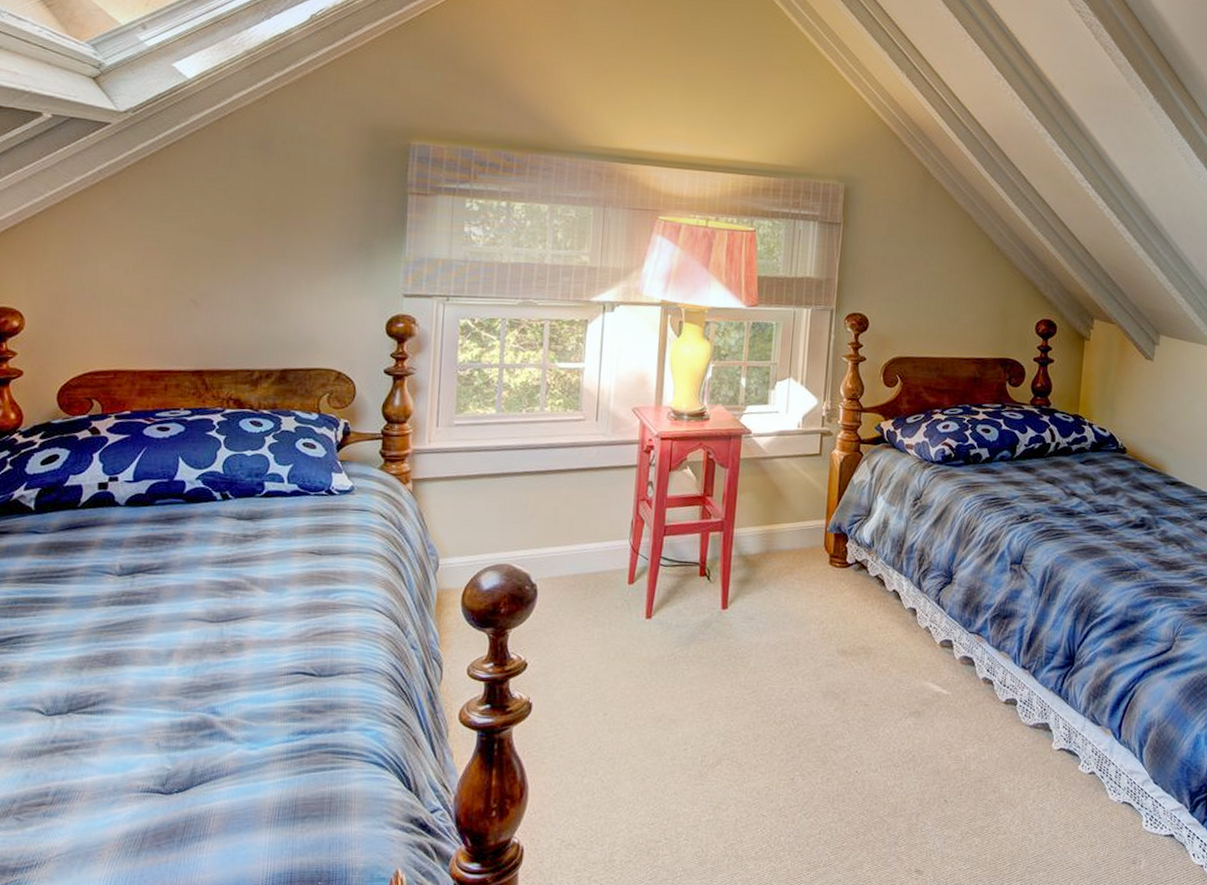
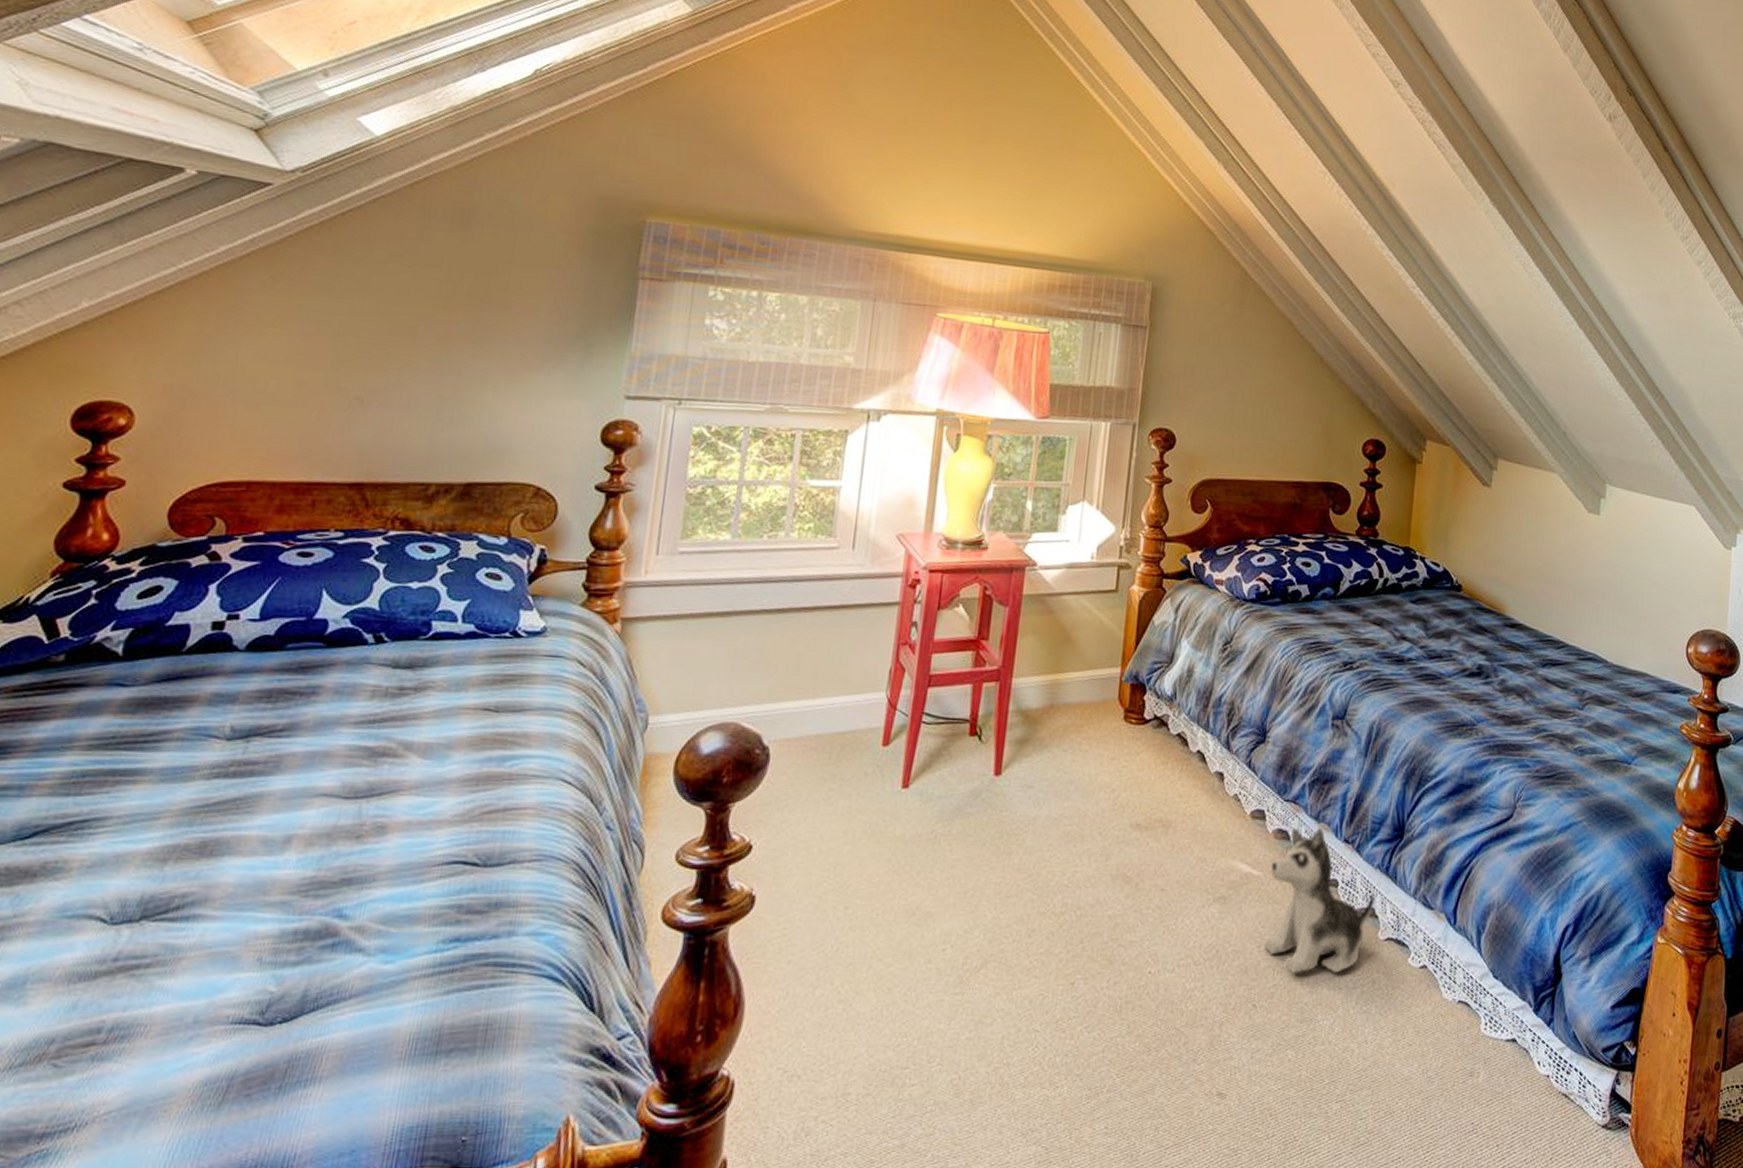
plush toy: none [952,656,1049,776] -> present [1263,828,1375,974]

